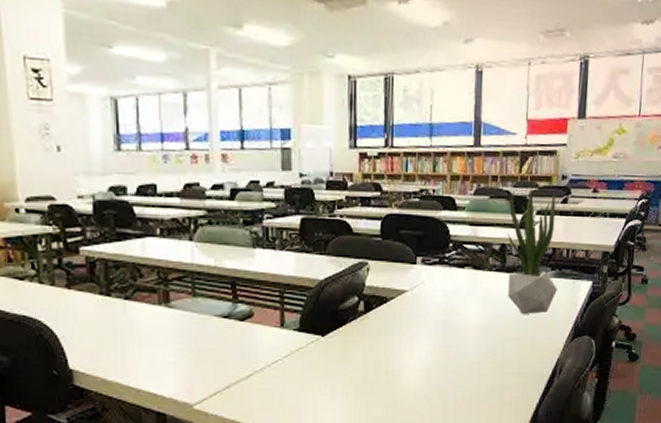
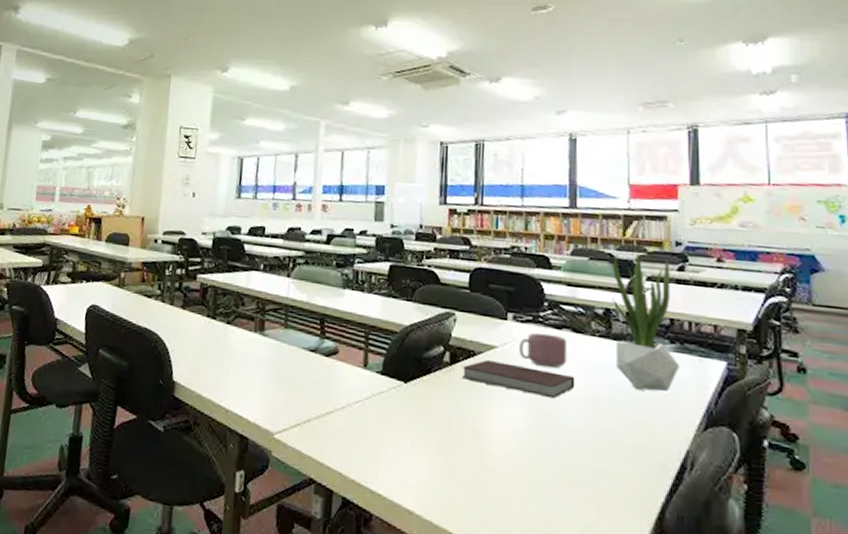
notebook: none [376,303,475,332] -> present [462,359,576,399]
mug: none [427,274,469,305] -> present [519,333,568,369]

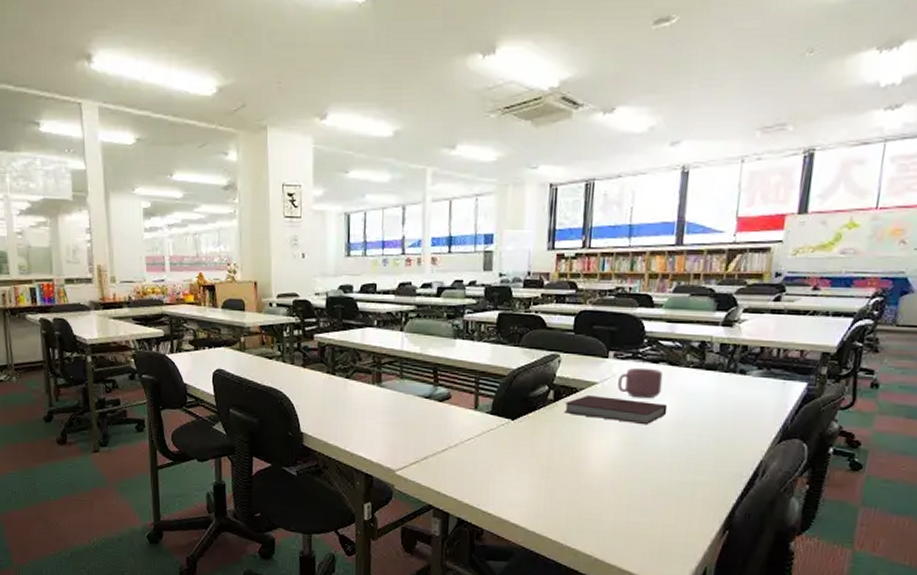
potted plant: present [612,254,679,392] -> none [706,288,767,413]

